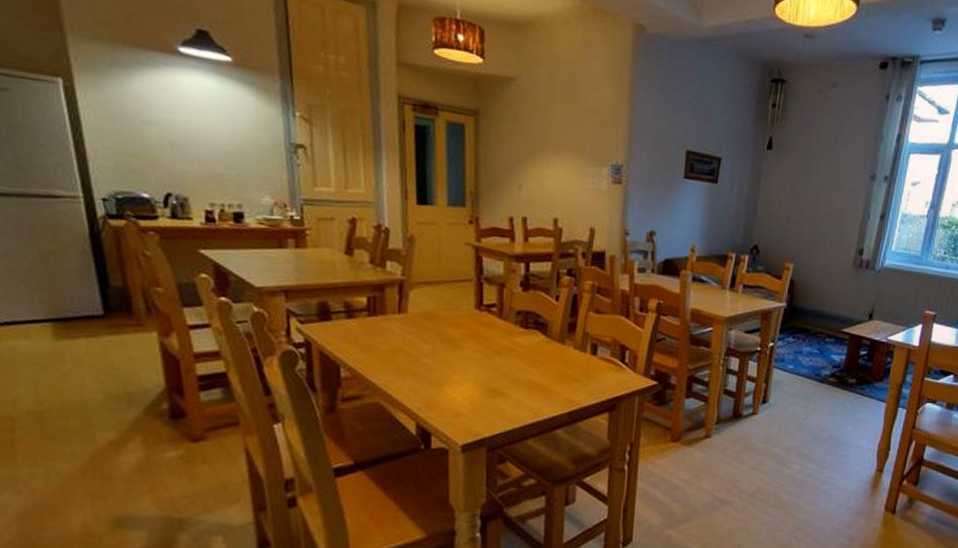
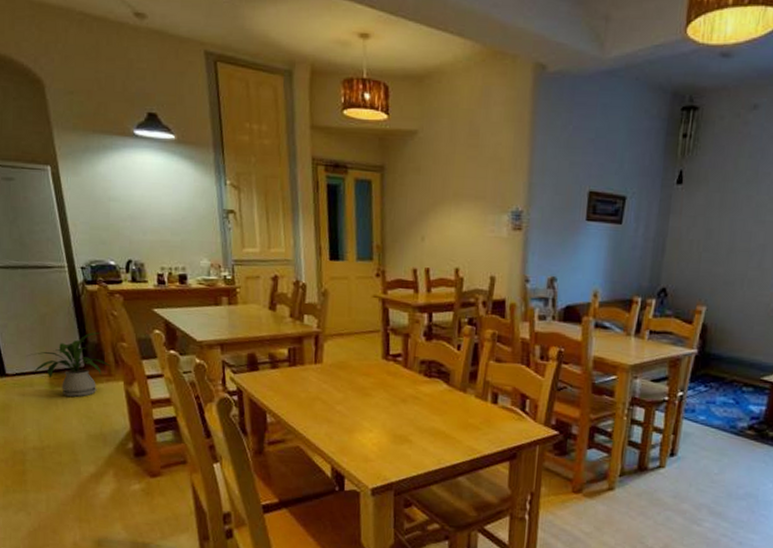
house plant: none [22,274,140,351] -> present [27,332,111,397]

